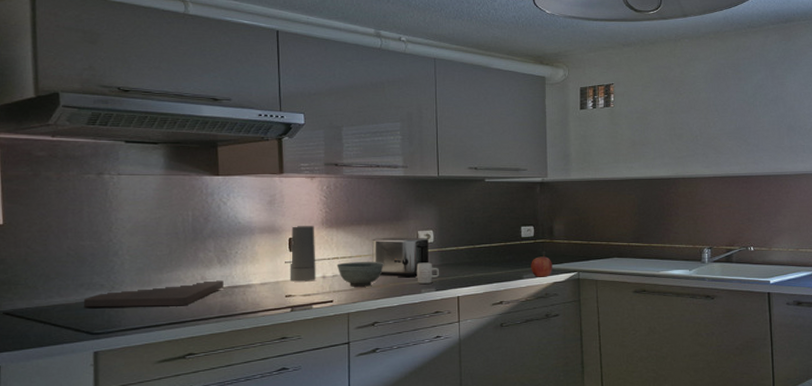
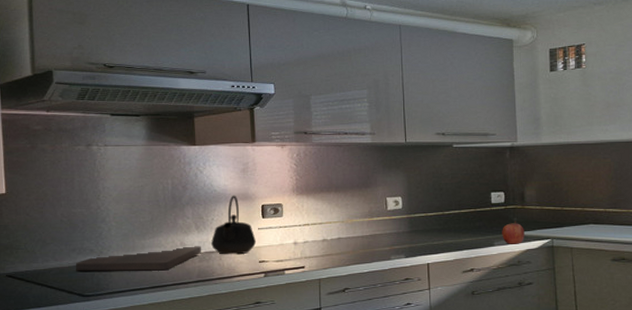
kettle: none [233,227,282,289] -> present [210,195,256,255]
canister: present [289,226,316,282] -> none [263,193,288,248]
bowl: present [336,262,384,287] -> none [307,228,353,253]
toaster: present [371,237,428,278] -> none [340,203,397,244]
mug: present [417,262,439,284] -> none [386,229,408,250]

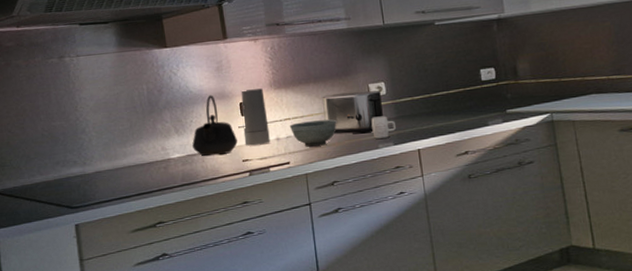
cutting board: present [75,246,201,271] -> none [60,149,183,184]
canister: none [263,193,288,248] -> present [241,88,270,146]
bowl: none [307,228,353,253] -> present [289,119,337,147]
toaster: none [340,203,397,244] -> present [321,90,383,134]
mug: none [386,229,408,250] -> present [371,116,396,139]
fruit: present [502,221,525,244] -> none [495,97,521,123]

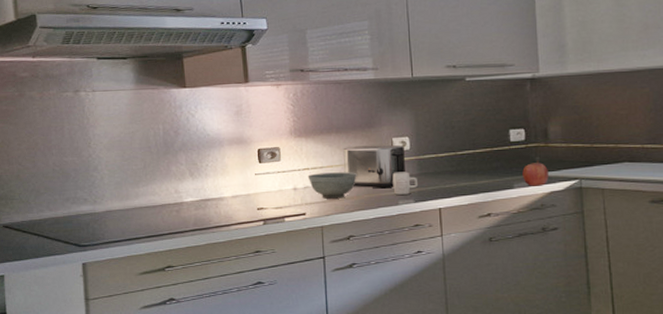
kettle: present [191,94,238,157] -> none [206,139,253,202]
canister: present [241,88,270,146] -> none [259,136,287,194]
fruit: none [495,97,521,123] -> present [522,160,549,186]

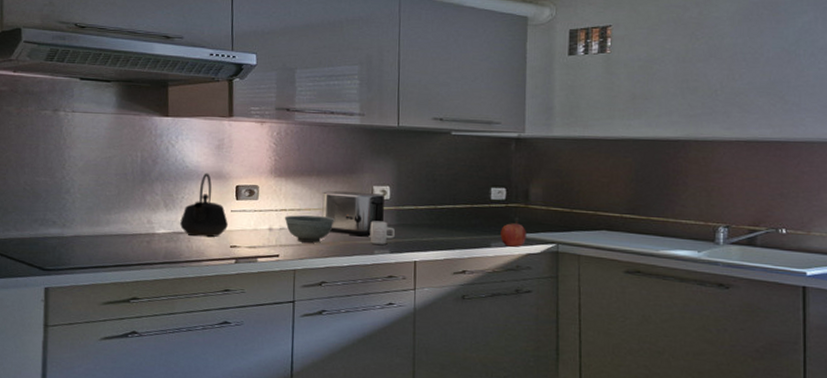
kettle: none [206,139,253,202] -> present [179,173,228,238]

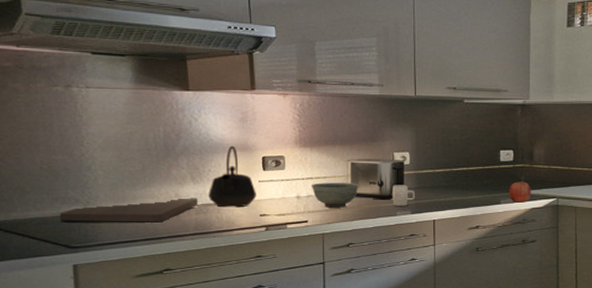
cutting board: none [36,225,169,249] -> present [59,198,198,223]

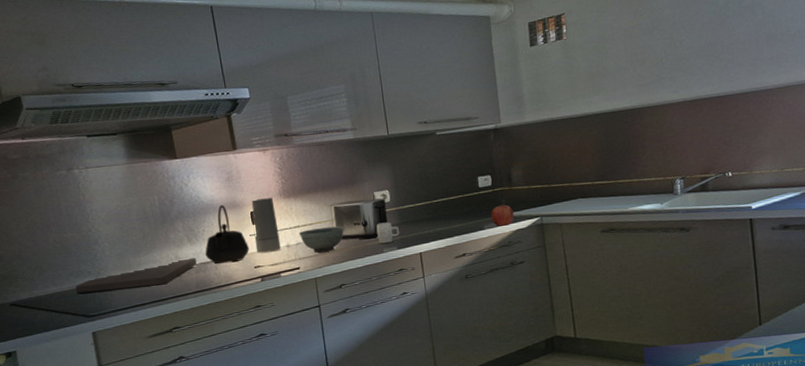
canister: none [263,144,290,201] -> present [251,198,281,253]

